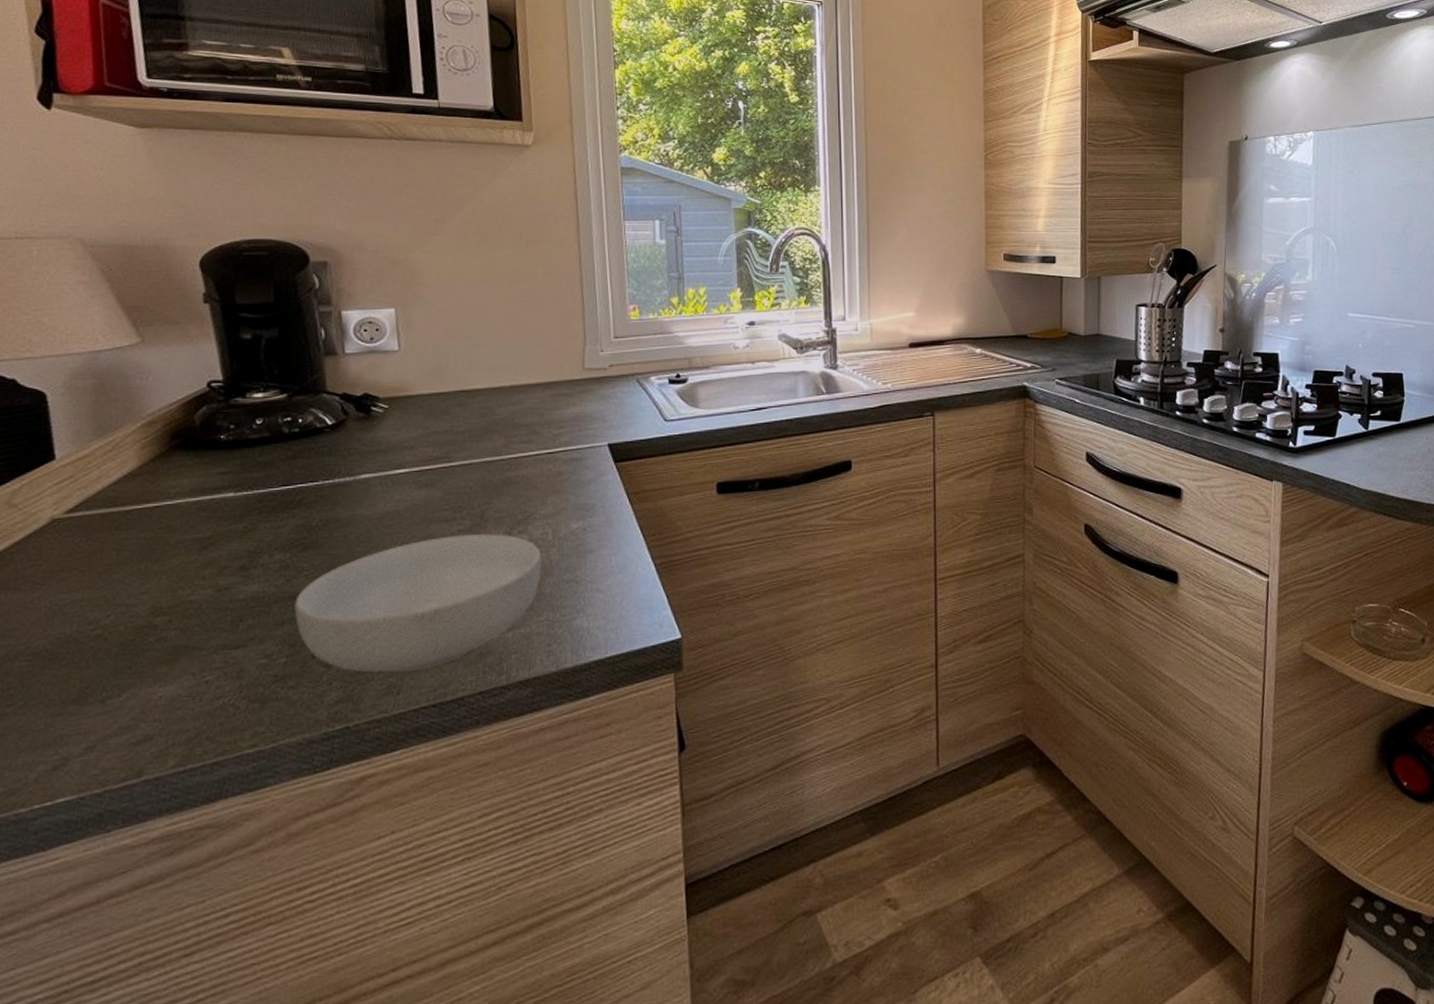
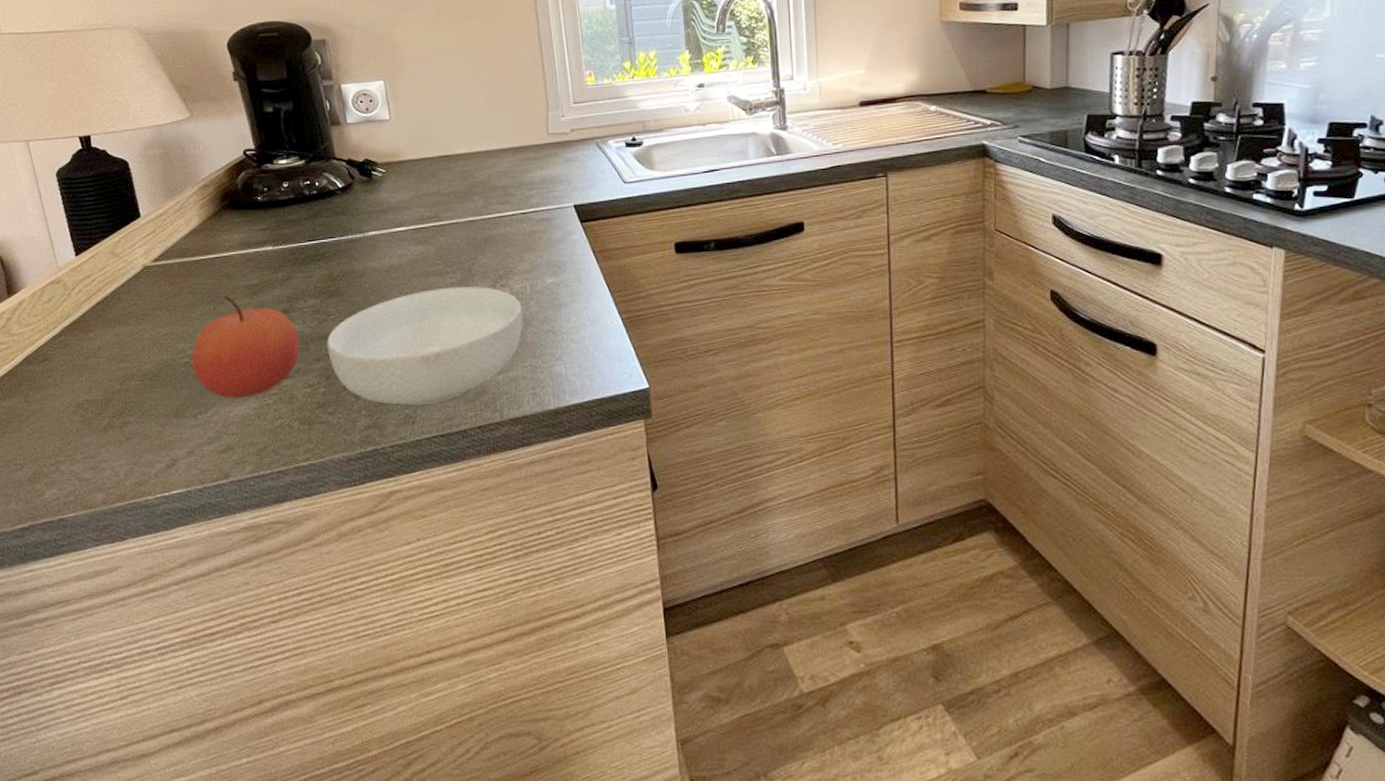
apple: none [105,552,260,677] -> present [191,295,301,399]

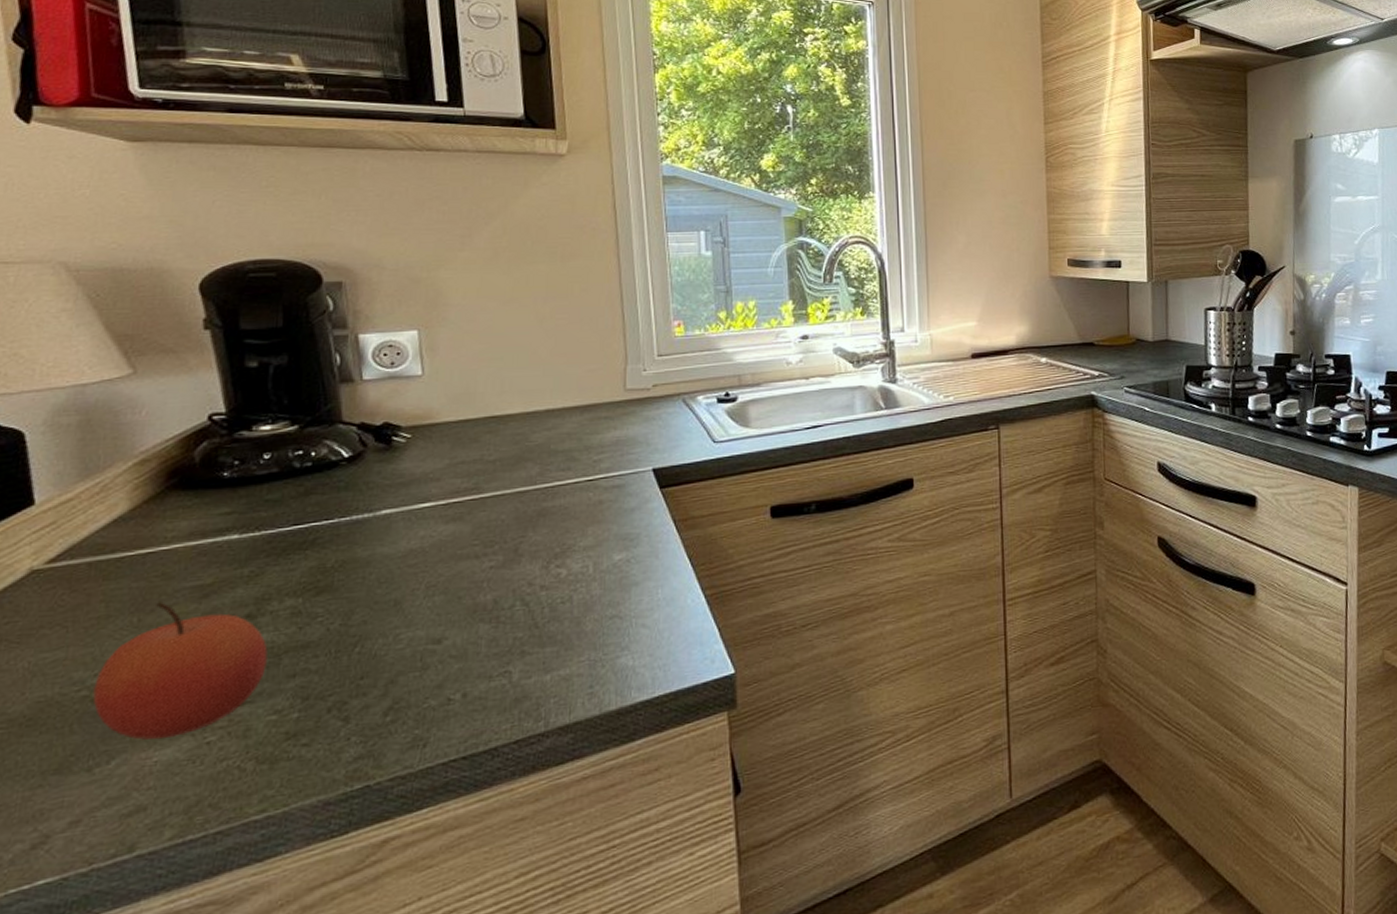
cereal bowl: present [327,286,522,406] -> none [307,568,581,725]

